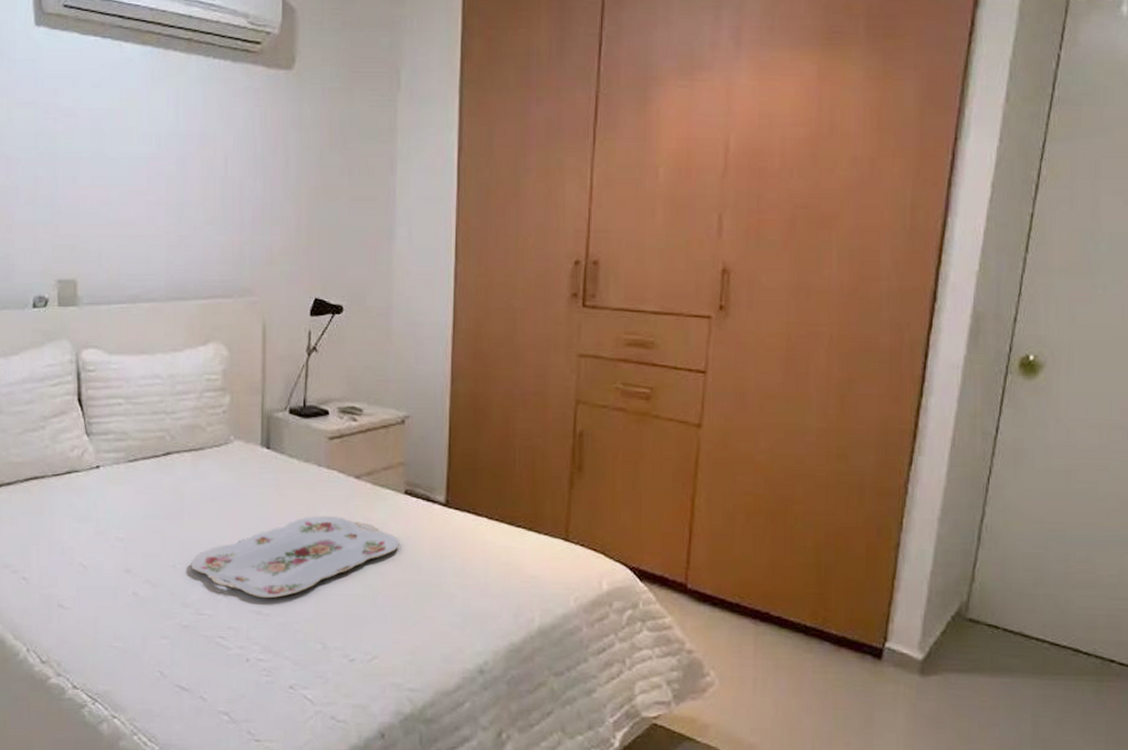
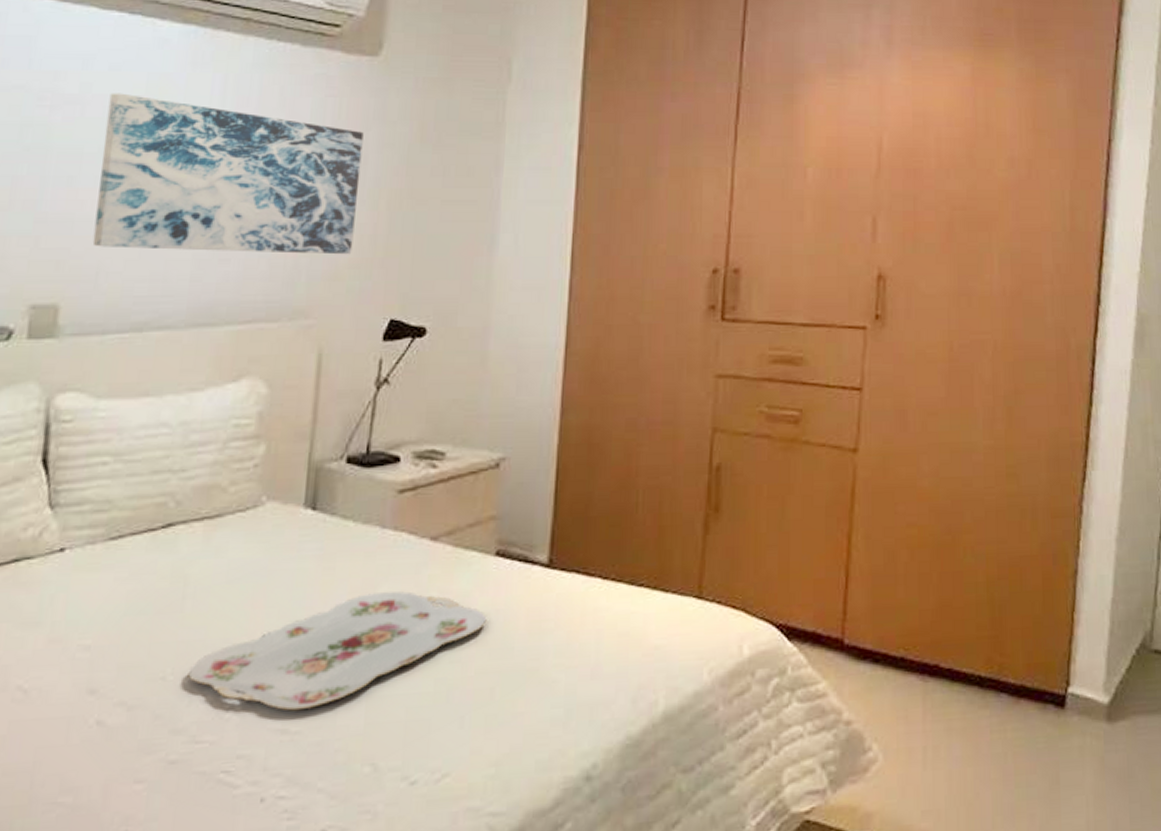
wall art: none [94,106,285,243] -> present [92,93,364,255]

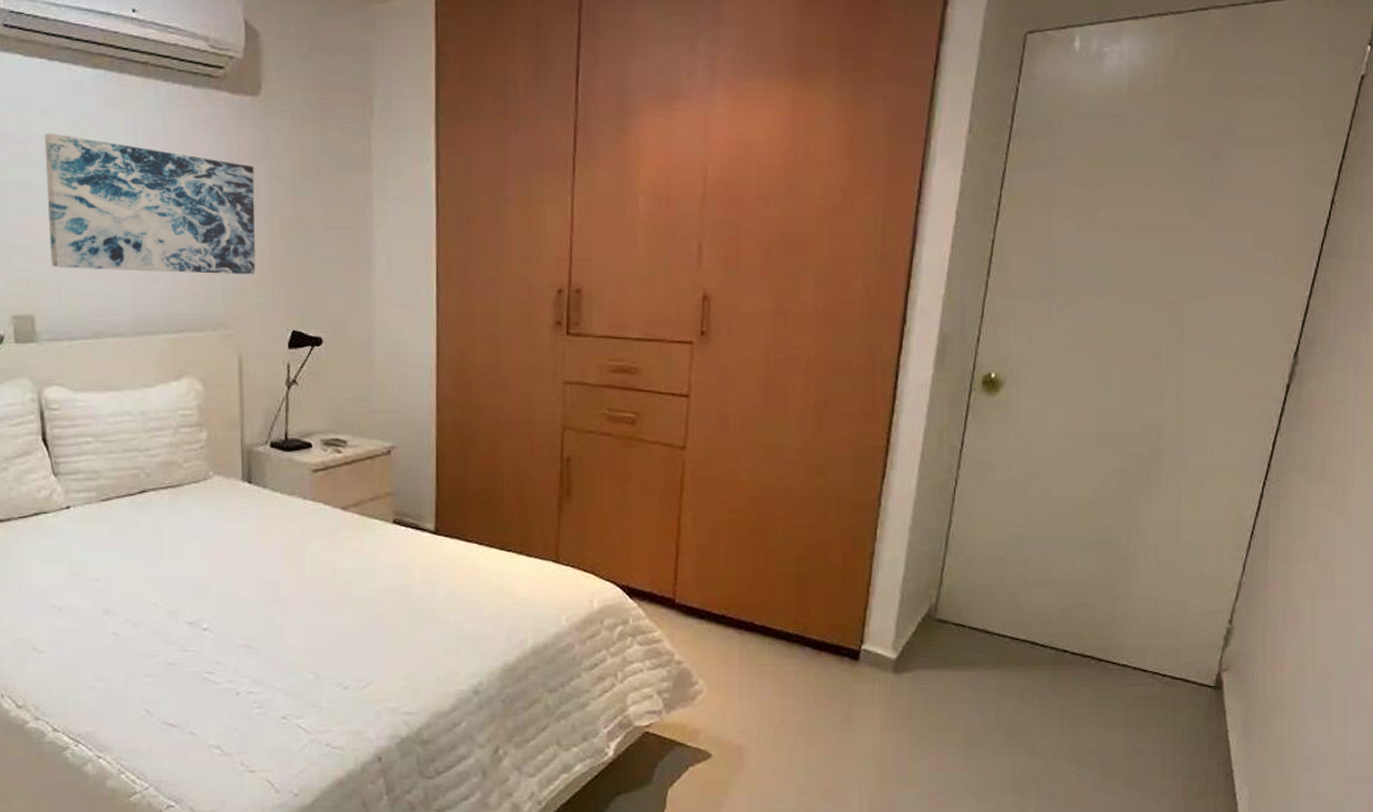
serving tray: present [188,591,487,711] -> none [172,548,391,632]

